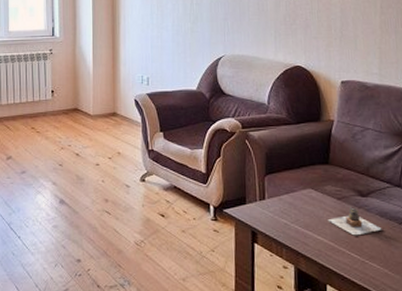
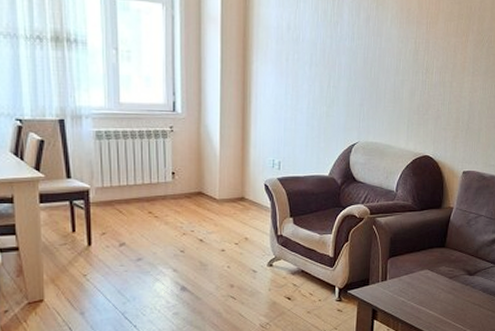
teapot: present [327,207,382,236] -> none [439,285,483,309]

